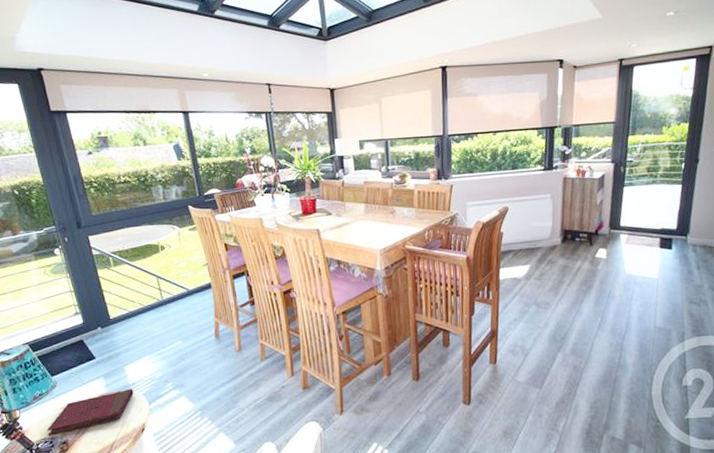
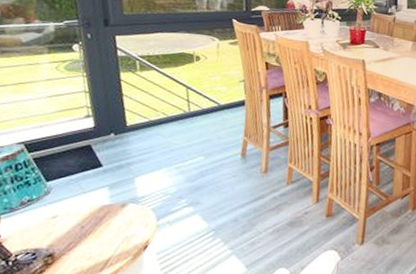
book: present [46,388,134,436] -> none [30,201,141,247]

